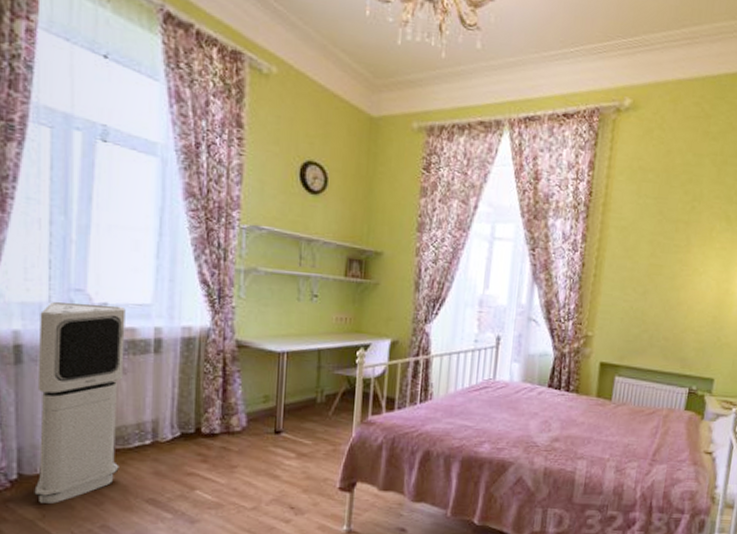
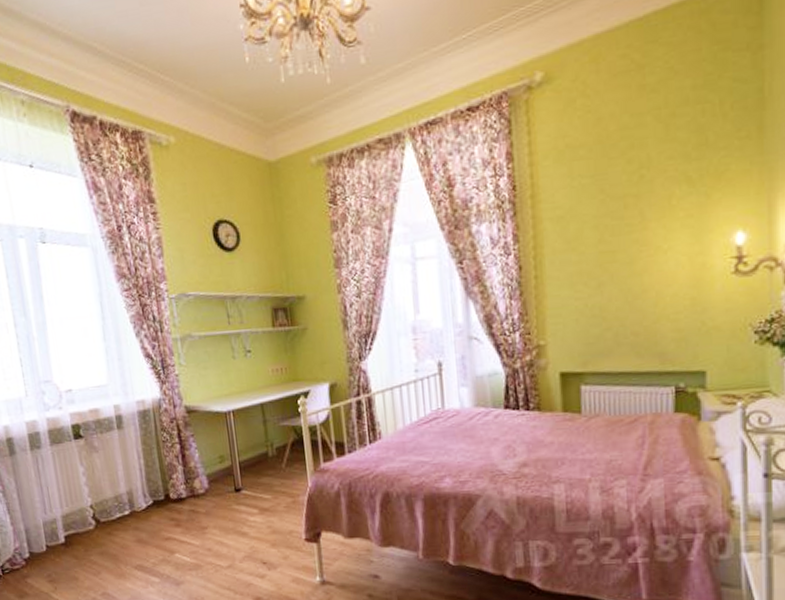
air purifier: present [34,302,126,504] -> none [21,390,108,577]

